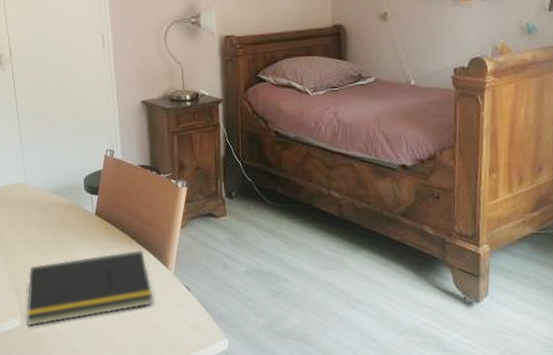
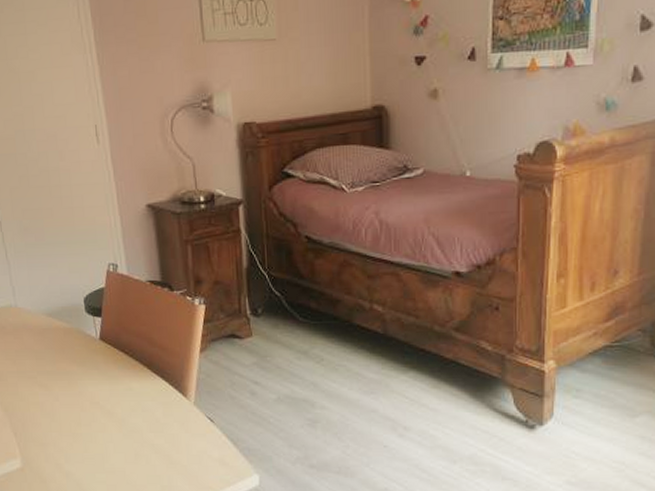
notepad: present [26,249,155,327] -> none [26,378,173,468]

